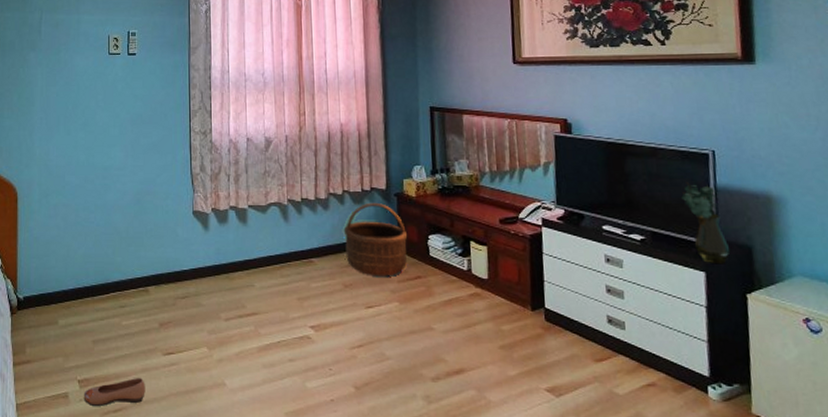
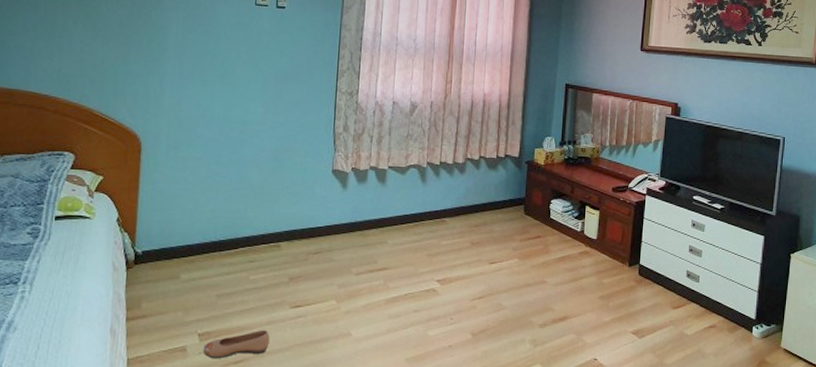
basket: present [343,202,408,277] -> none [476,168,533,236]
vase: present [681,182,731,265] -> none [756,162,785,230]

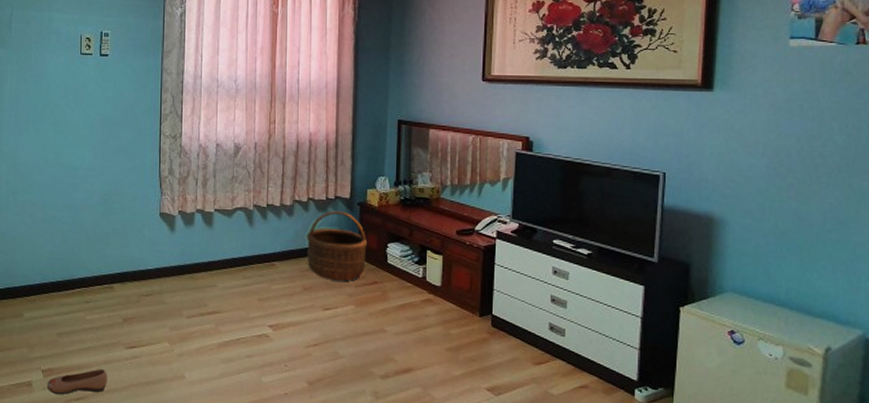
basket: none [476,168,533,236] -> present [306,210,368,281]

